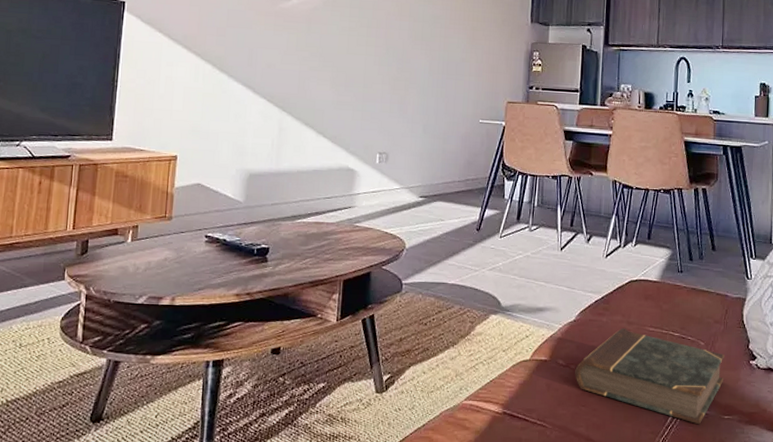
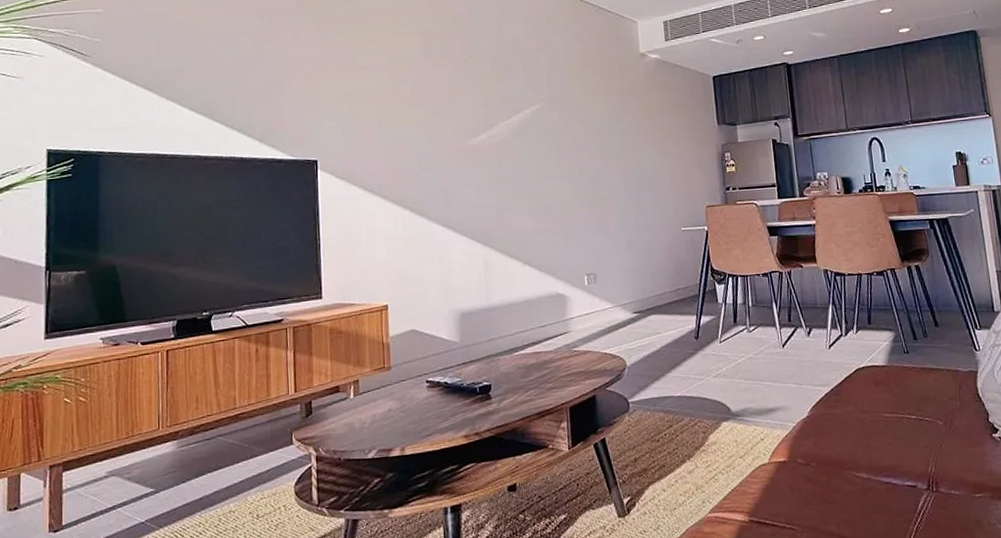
book: present [574,328,725,425] -> none [815,418,969,507]

